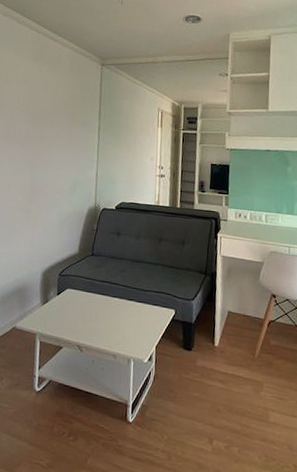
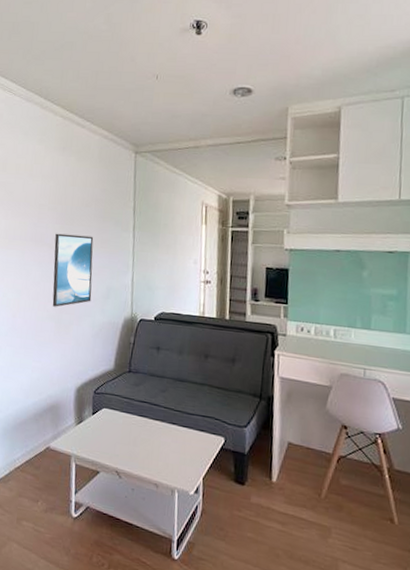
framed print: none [22,132,63,199] -> present [52,233,94,307]

